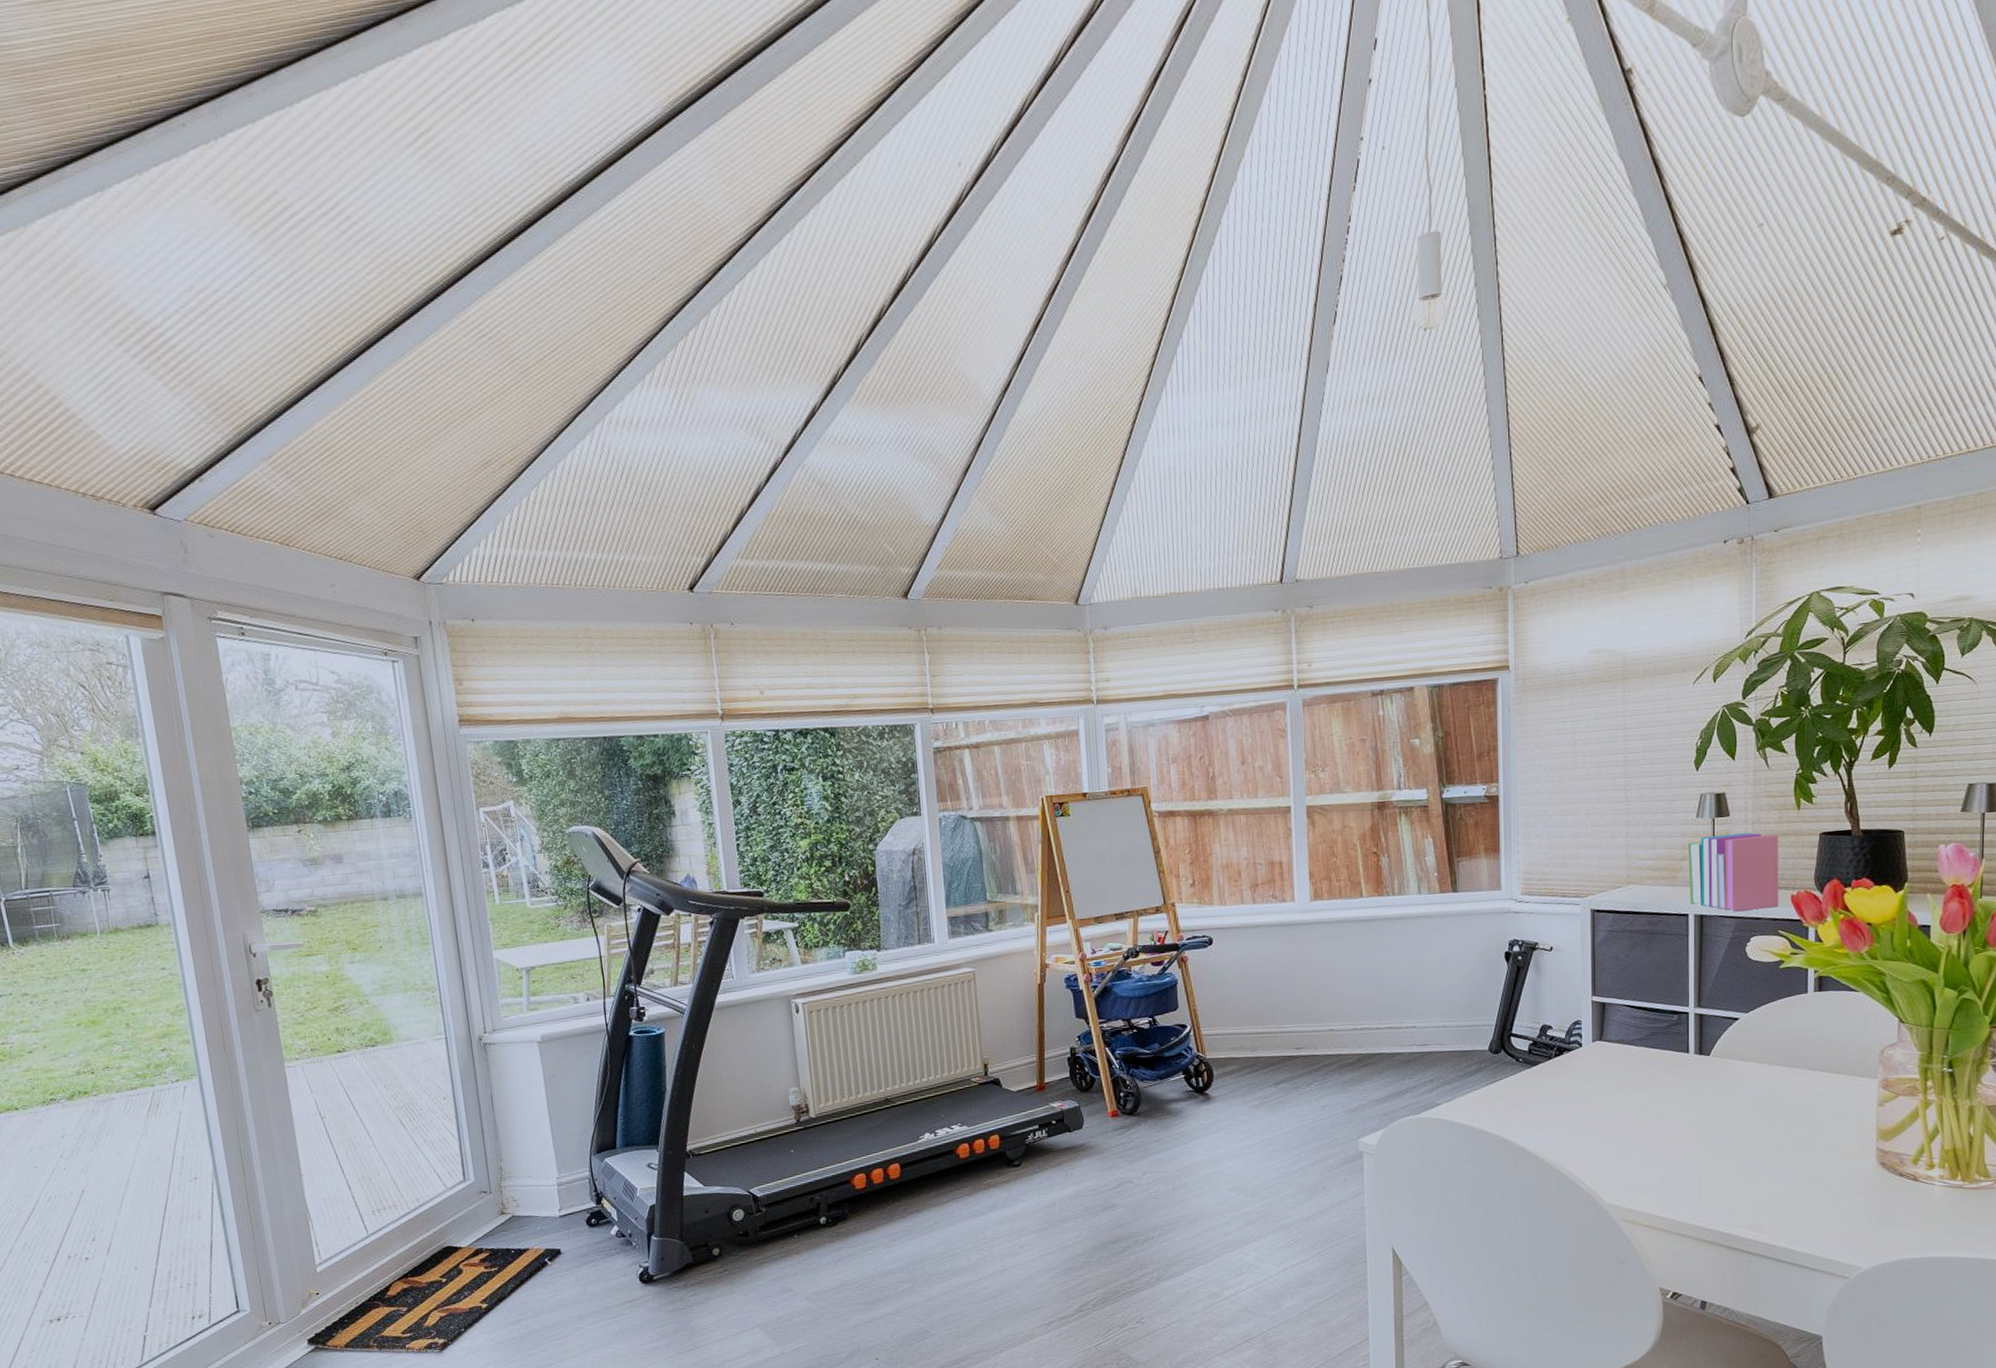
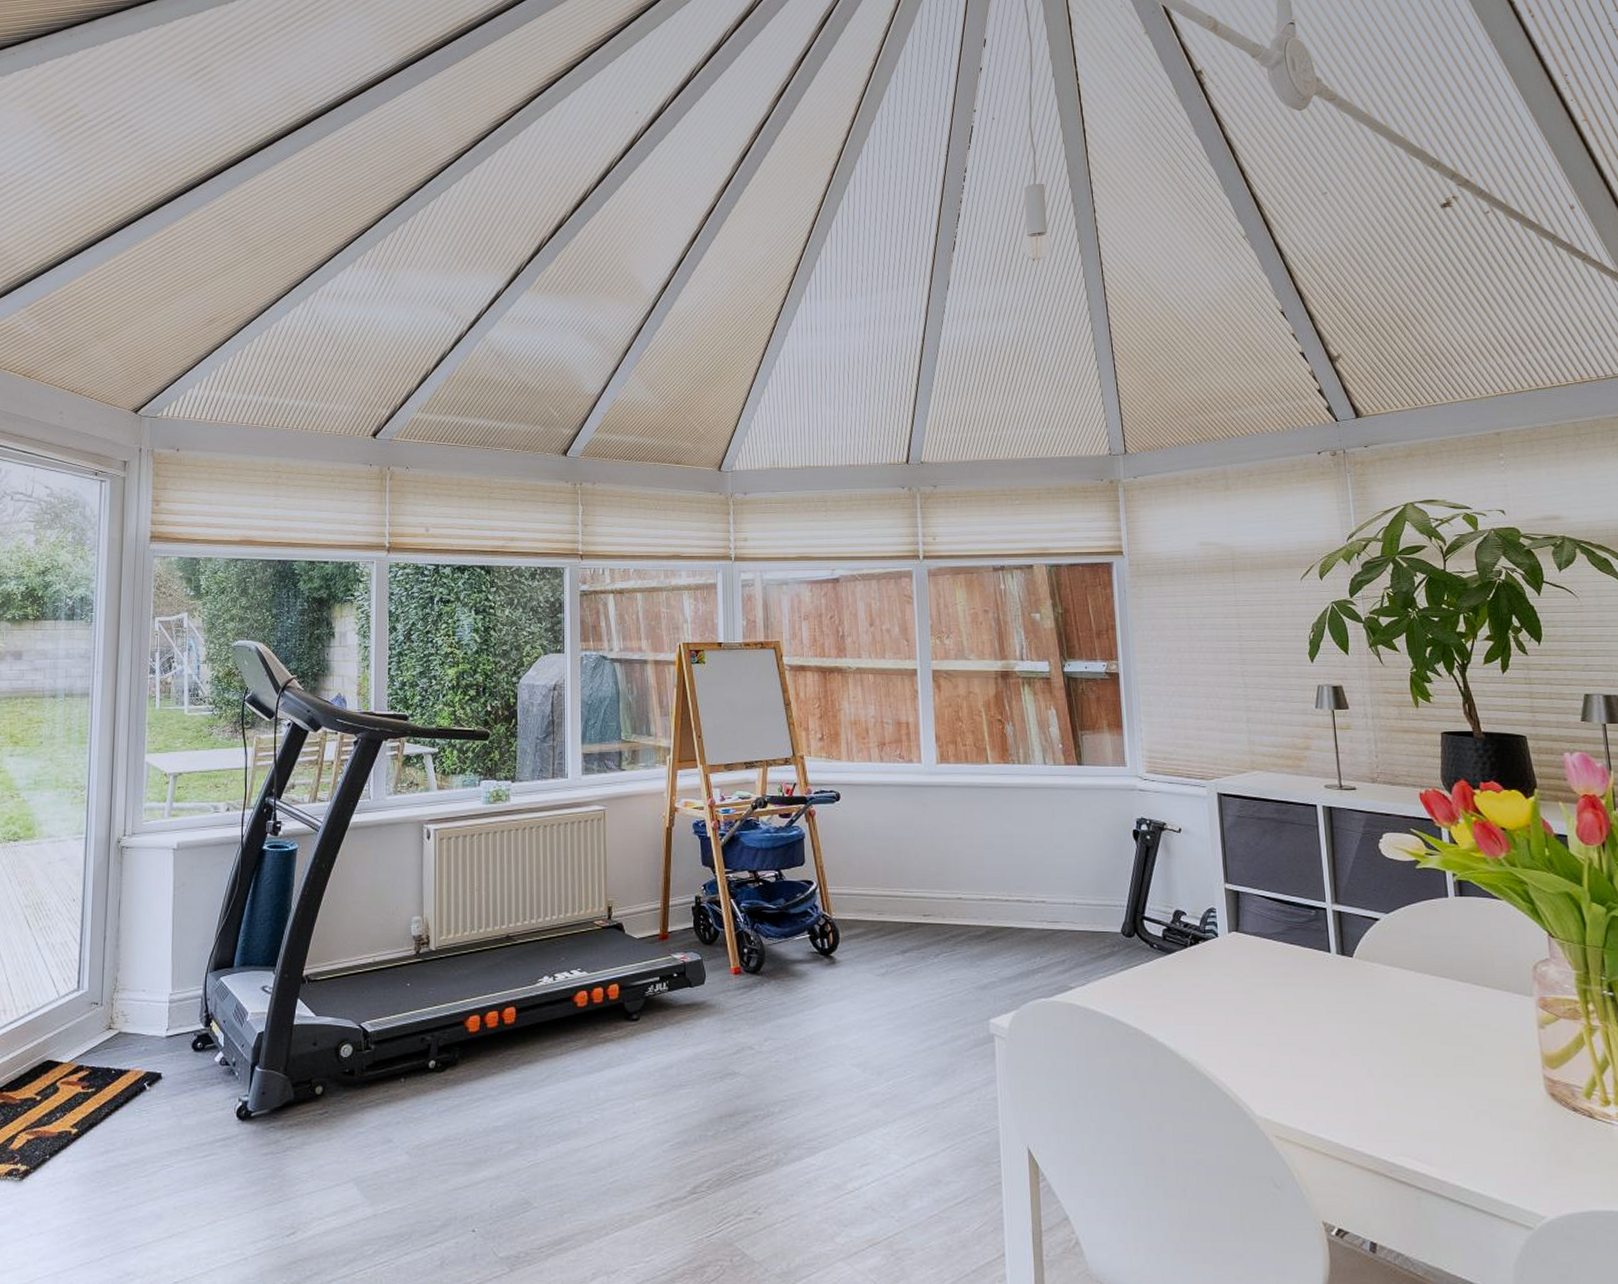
books: present [1688,833,1779,911] -> none [1310,727,1408,805]

